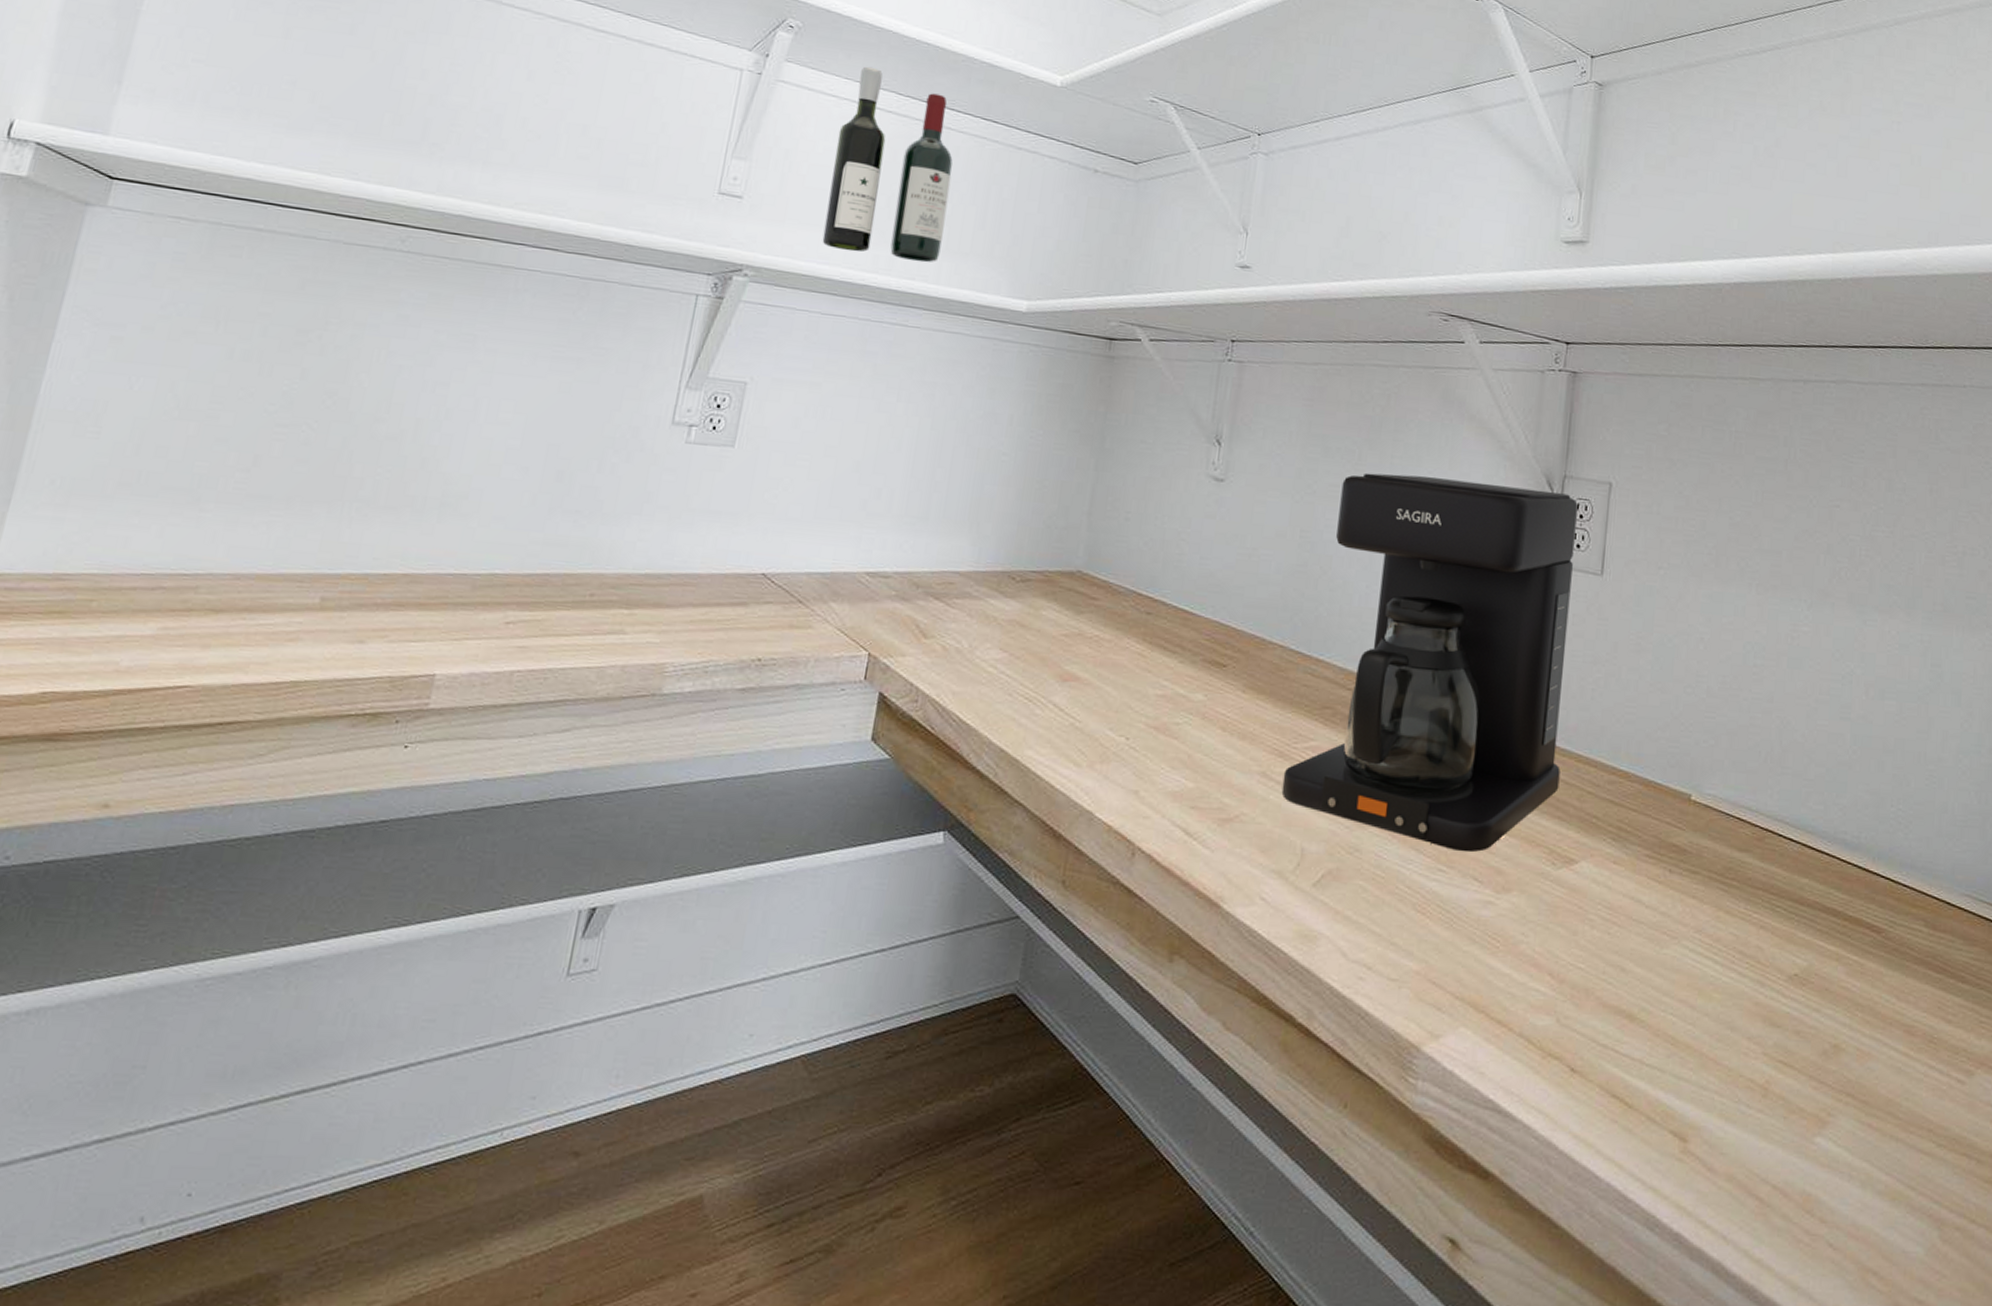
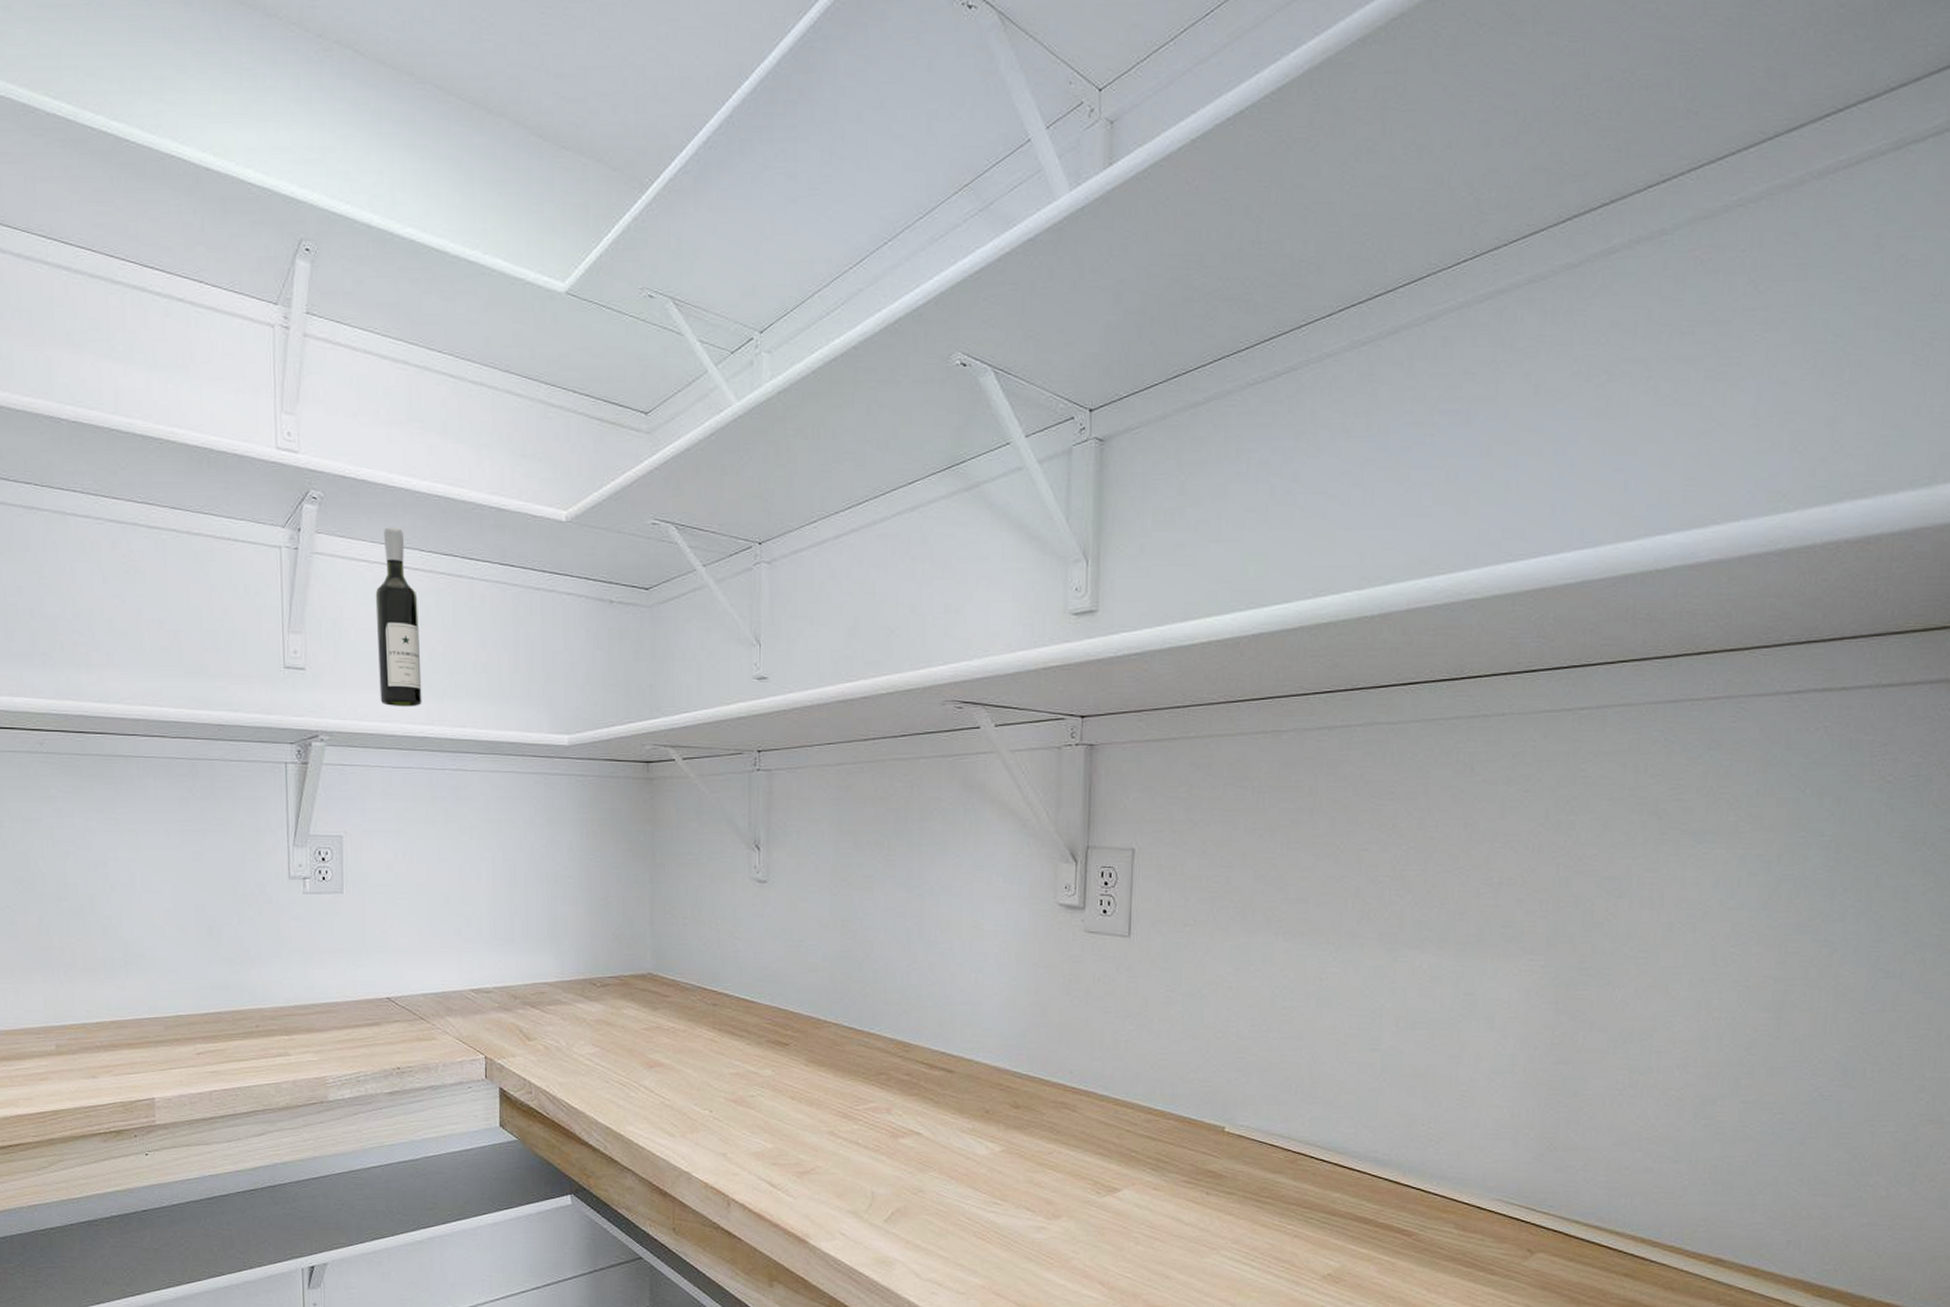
wine bottle: present [890,93,954,263] -> none [436,545,484,710]
coffee maker: present [1281,472,1578,853] -> none [849,861,1102,1188]

